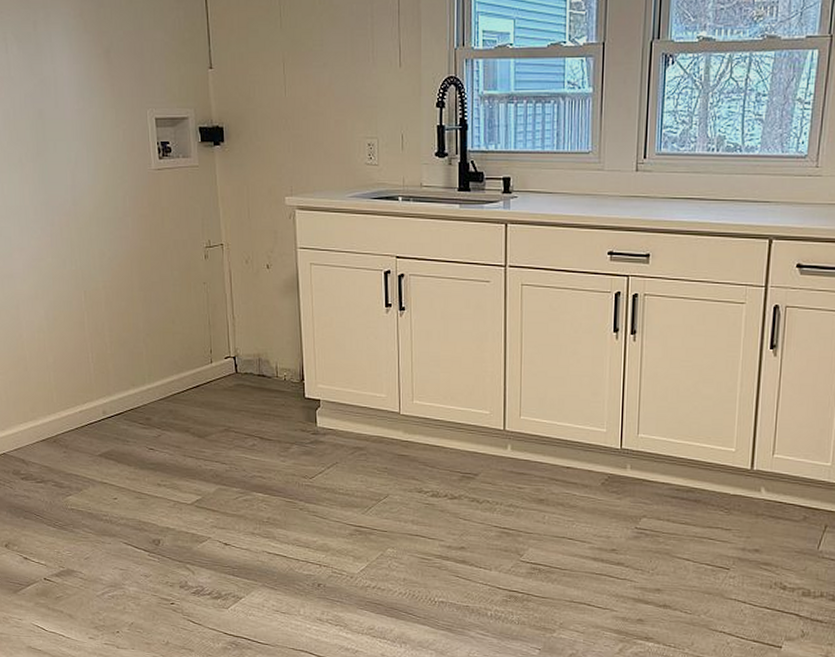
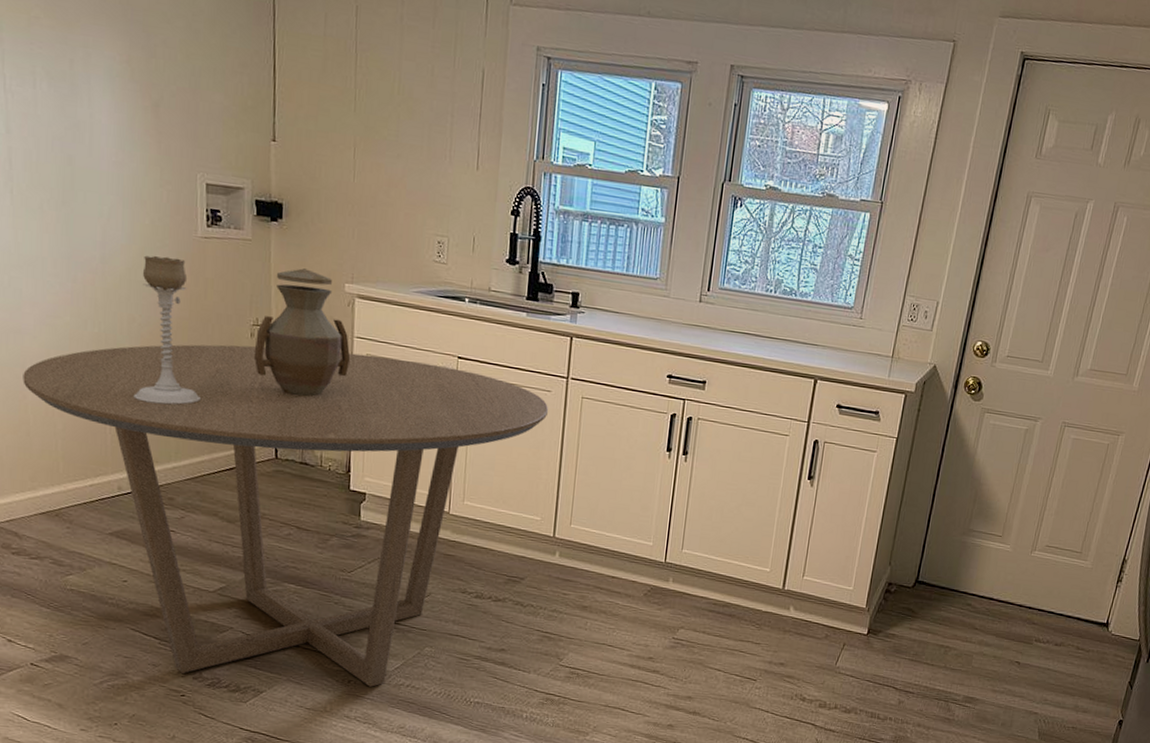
dining table: none [18,264,489,590] -> present [23,344,549,687]
candle holder: none [108,192,166,331] -> present [133,255,201,405]
vase: none [209,187,296,310] -> present [253,268,351,397]

